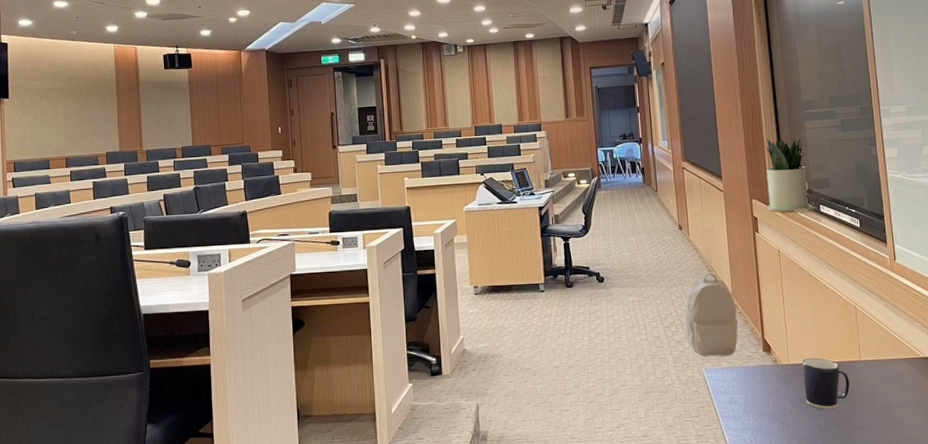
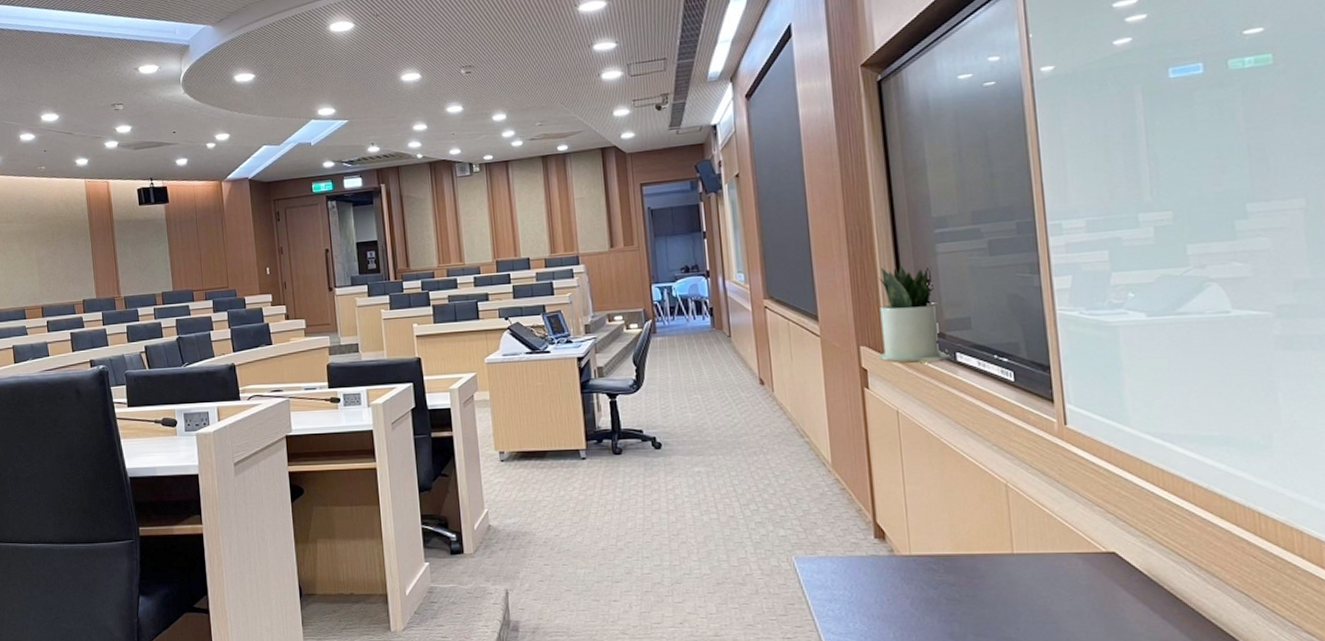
backpack: present [684,272,738,356] -> none [767,438,840,542]
mug: present [802,357,850,410] -> none [929,548,997,614]

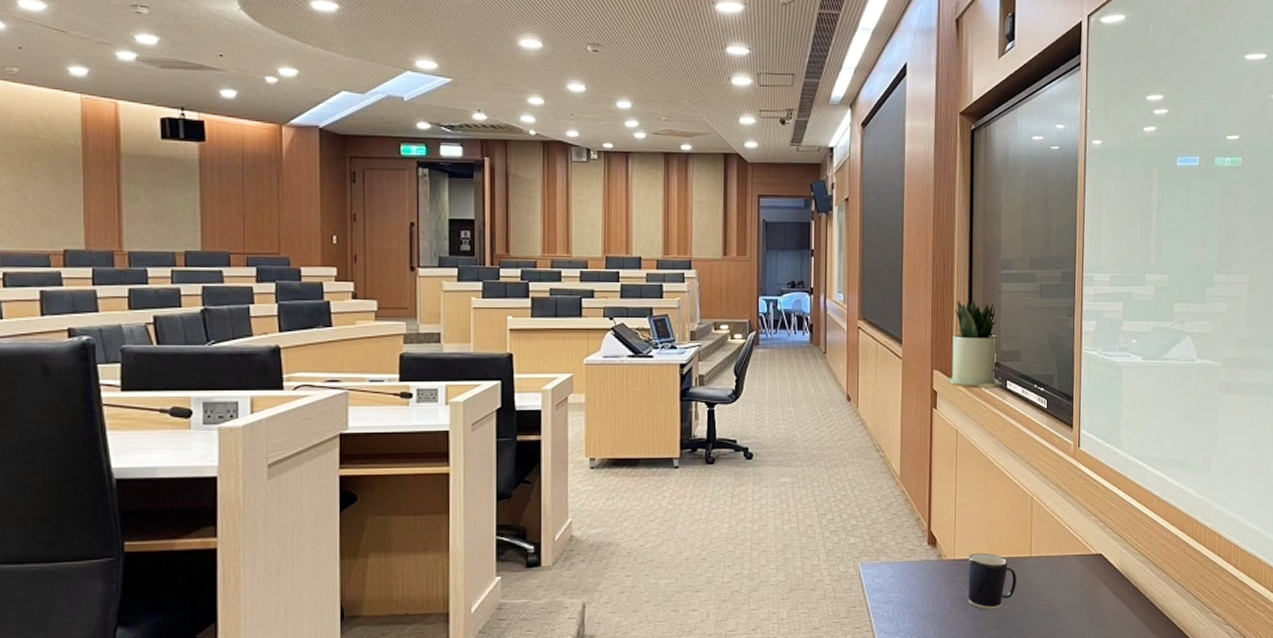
mug: none [929,548,997,614] -> present [968,552,1016,610]

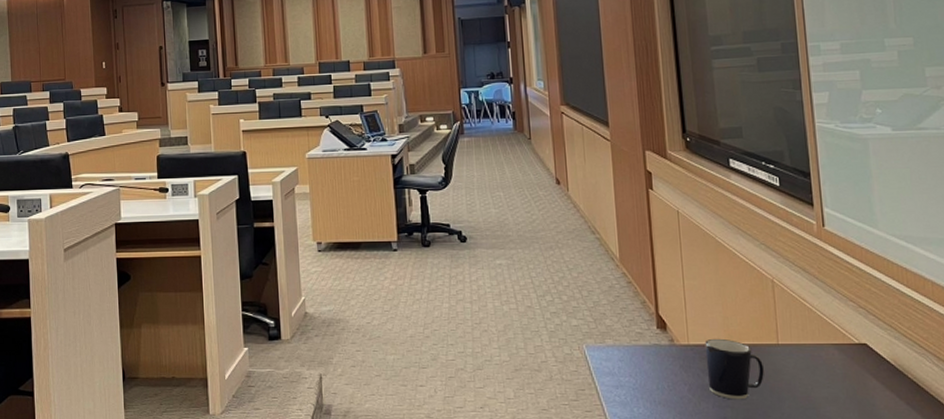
planter: present [946,299,1005,389] -> none [661,78,728,168]

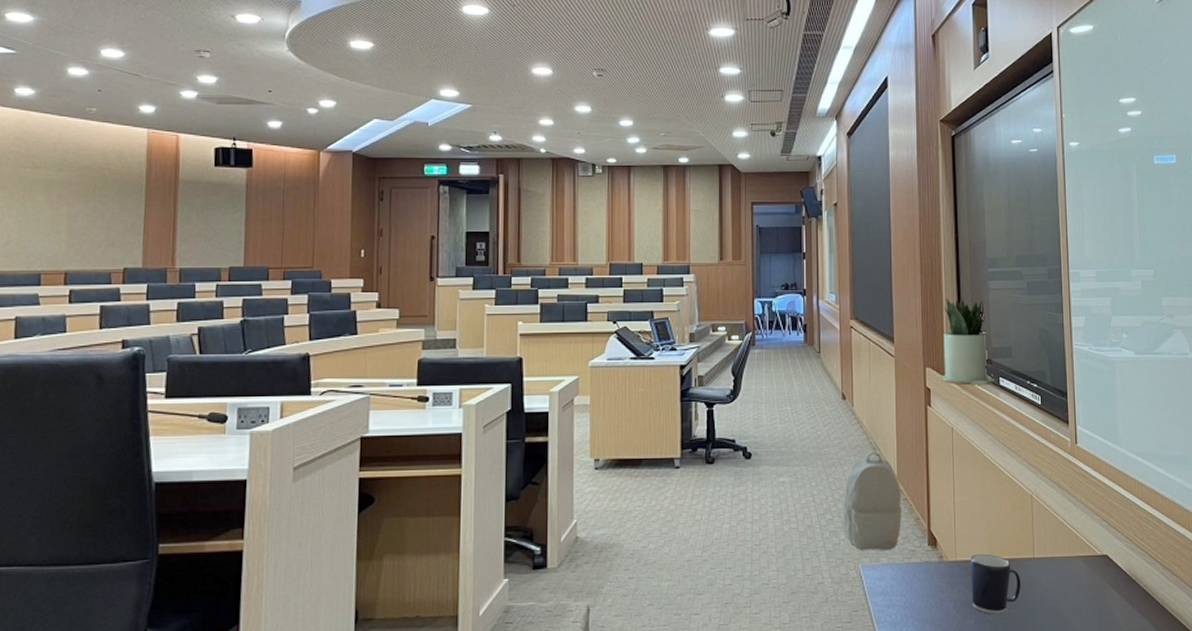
backpack: none [562,235,627,332] -> present [842,451,901,550]
planter: none [661,78,728,168] -> present [939,297,998,386]

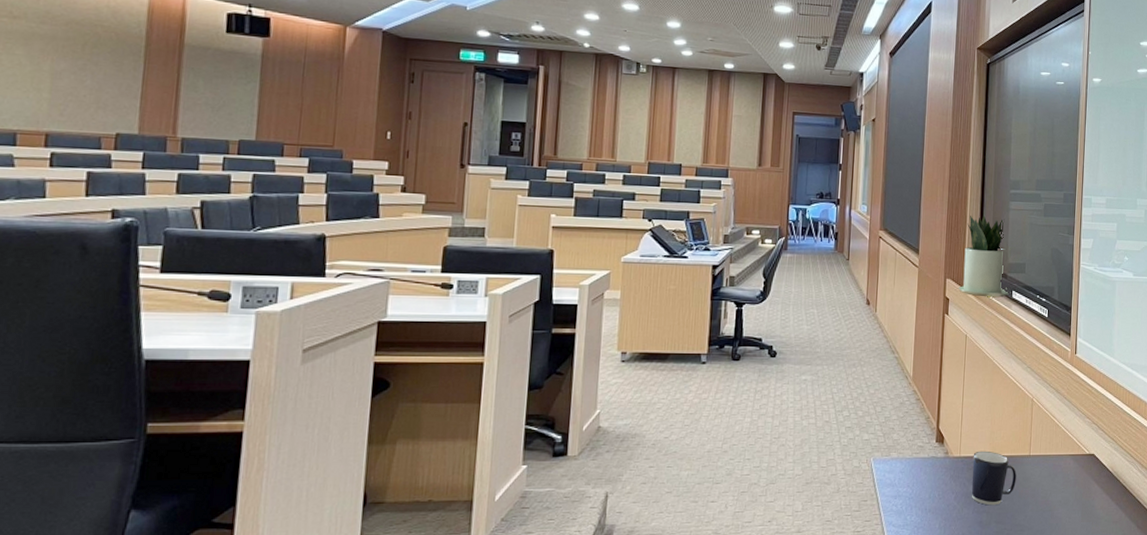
backpack: present [842,451,901,550] -> none [858,354,915,445]

